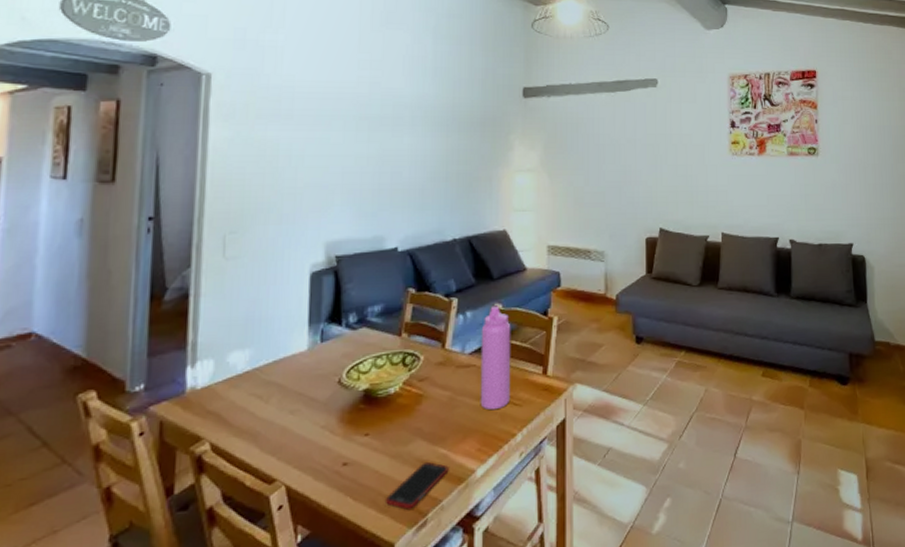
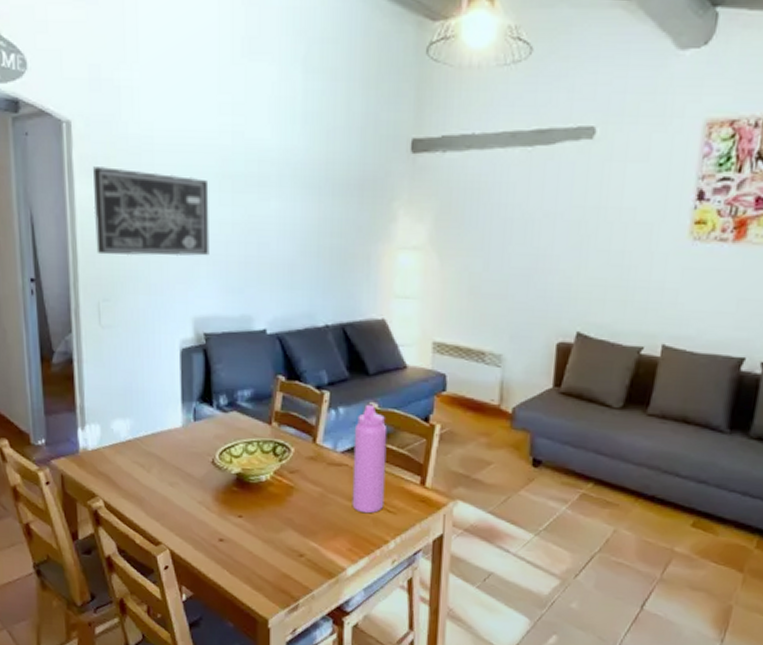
wall art: none [227,112,346,190] -> present [93,167,209,257]
cell phone: present [386,462,449,510] -> none [260,552,320,592]

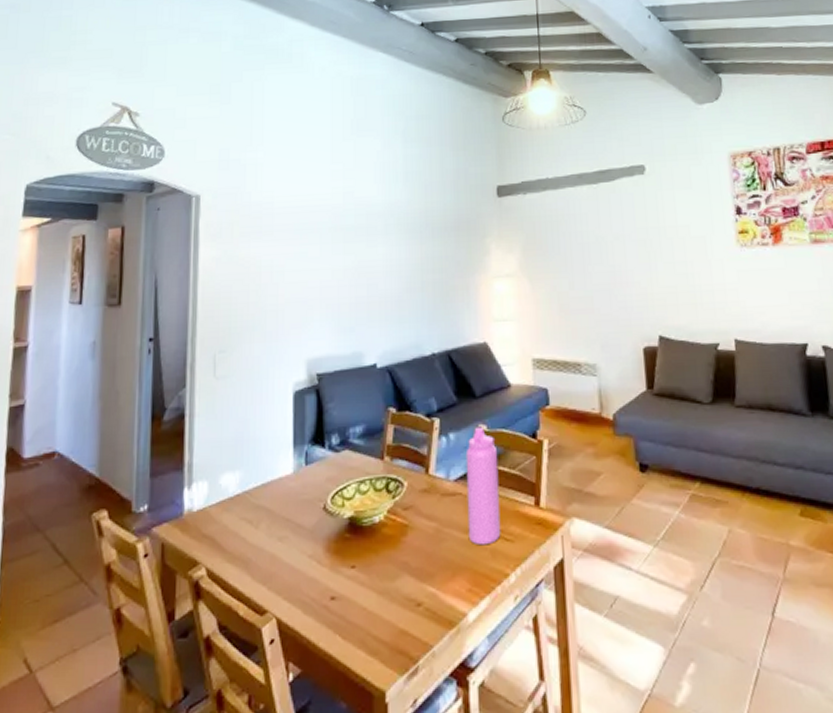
wall art: present [93,167,209,257] -> none [215,231,323,309]

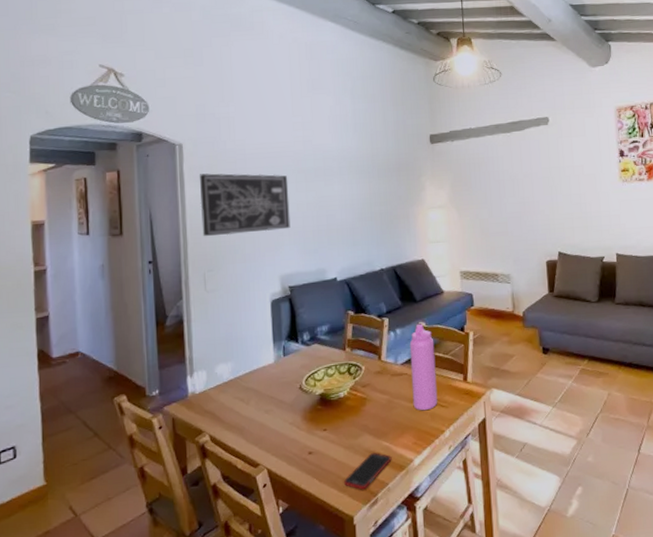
wall art: none [215,231,323,309] -> present [200,173,291,237]
cell phone: none [375,602,439,654] -> present [344,453,392,490]

